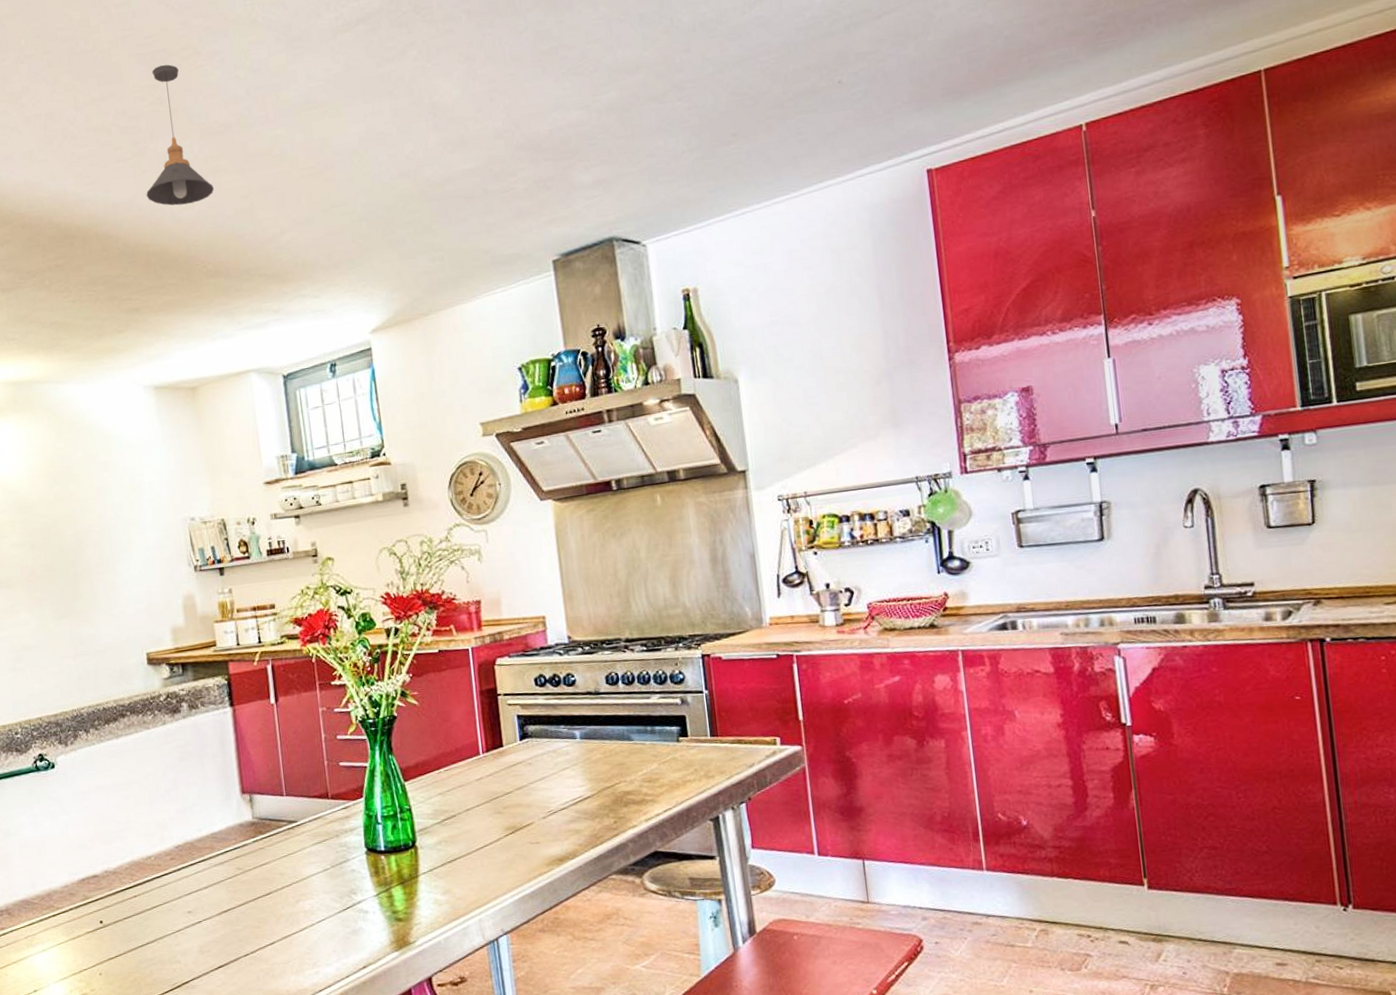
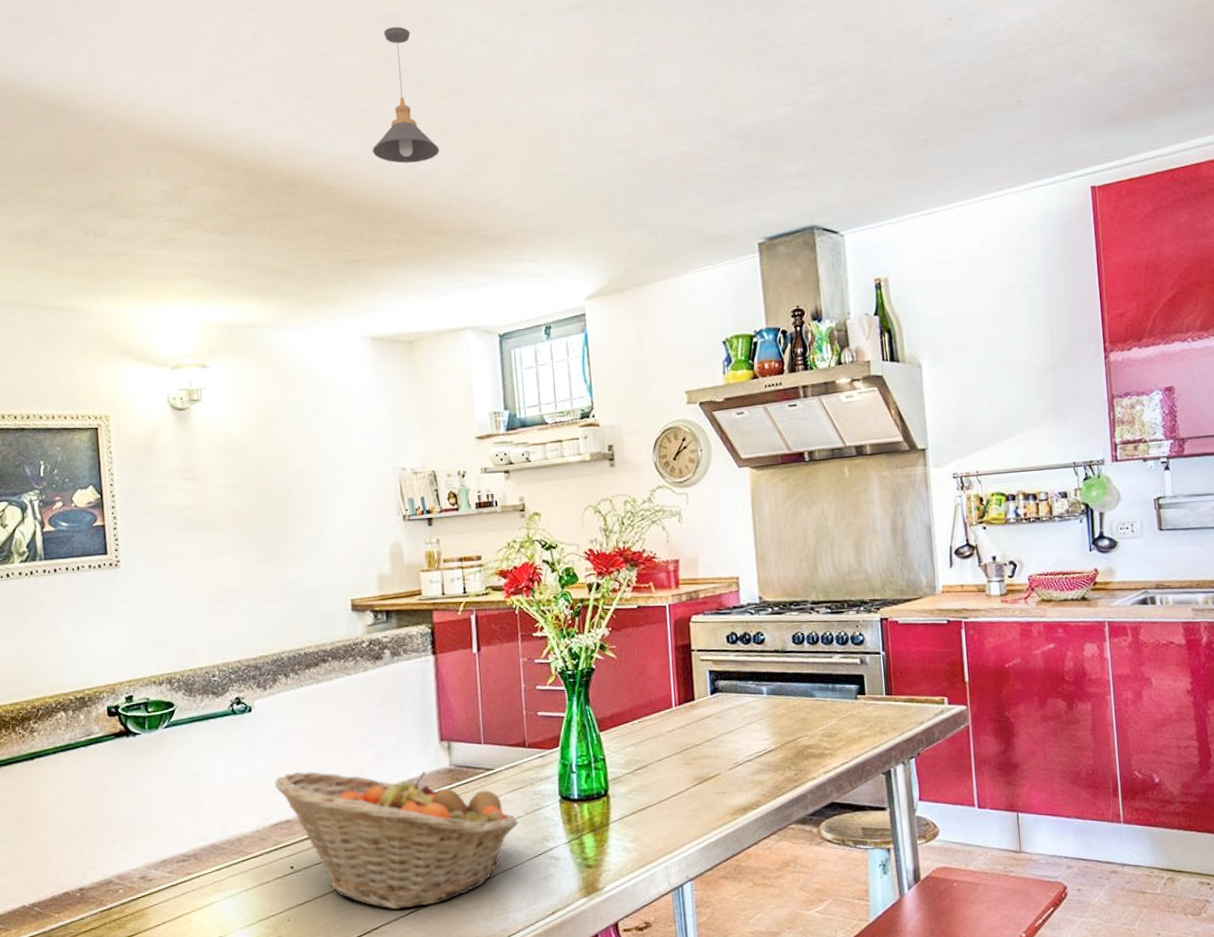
fruit basket: none [80,825,325,964] -> present [274,771,518,910]

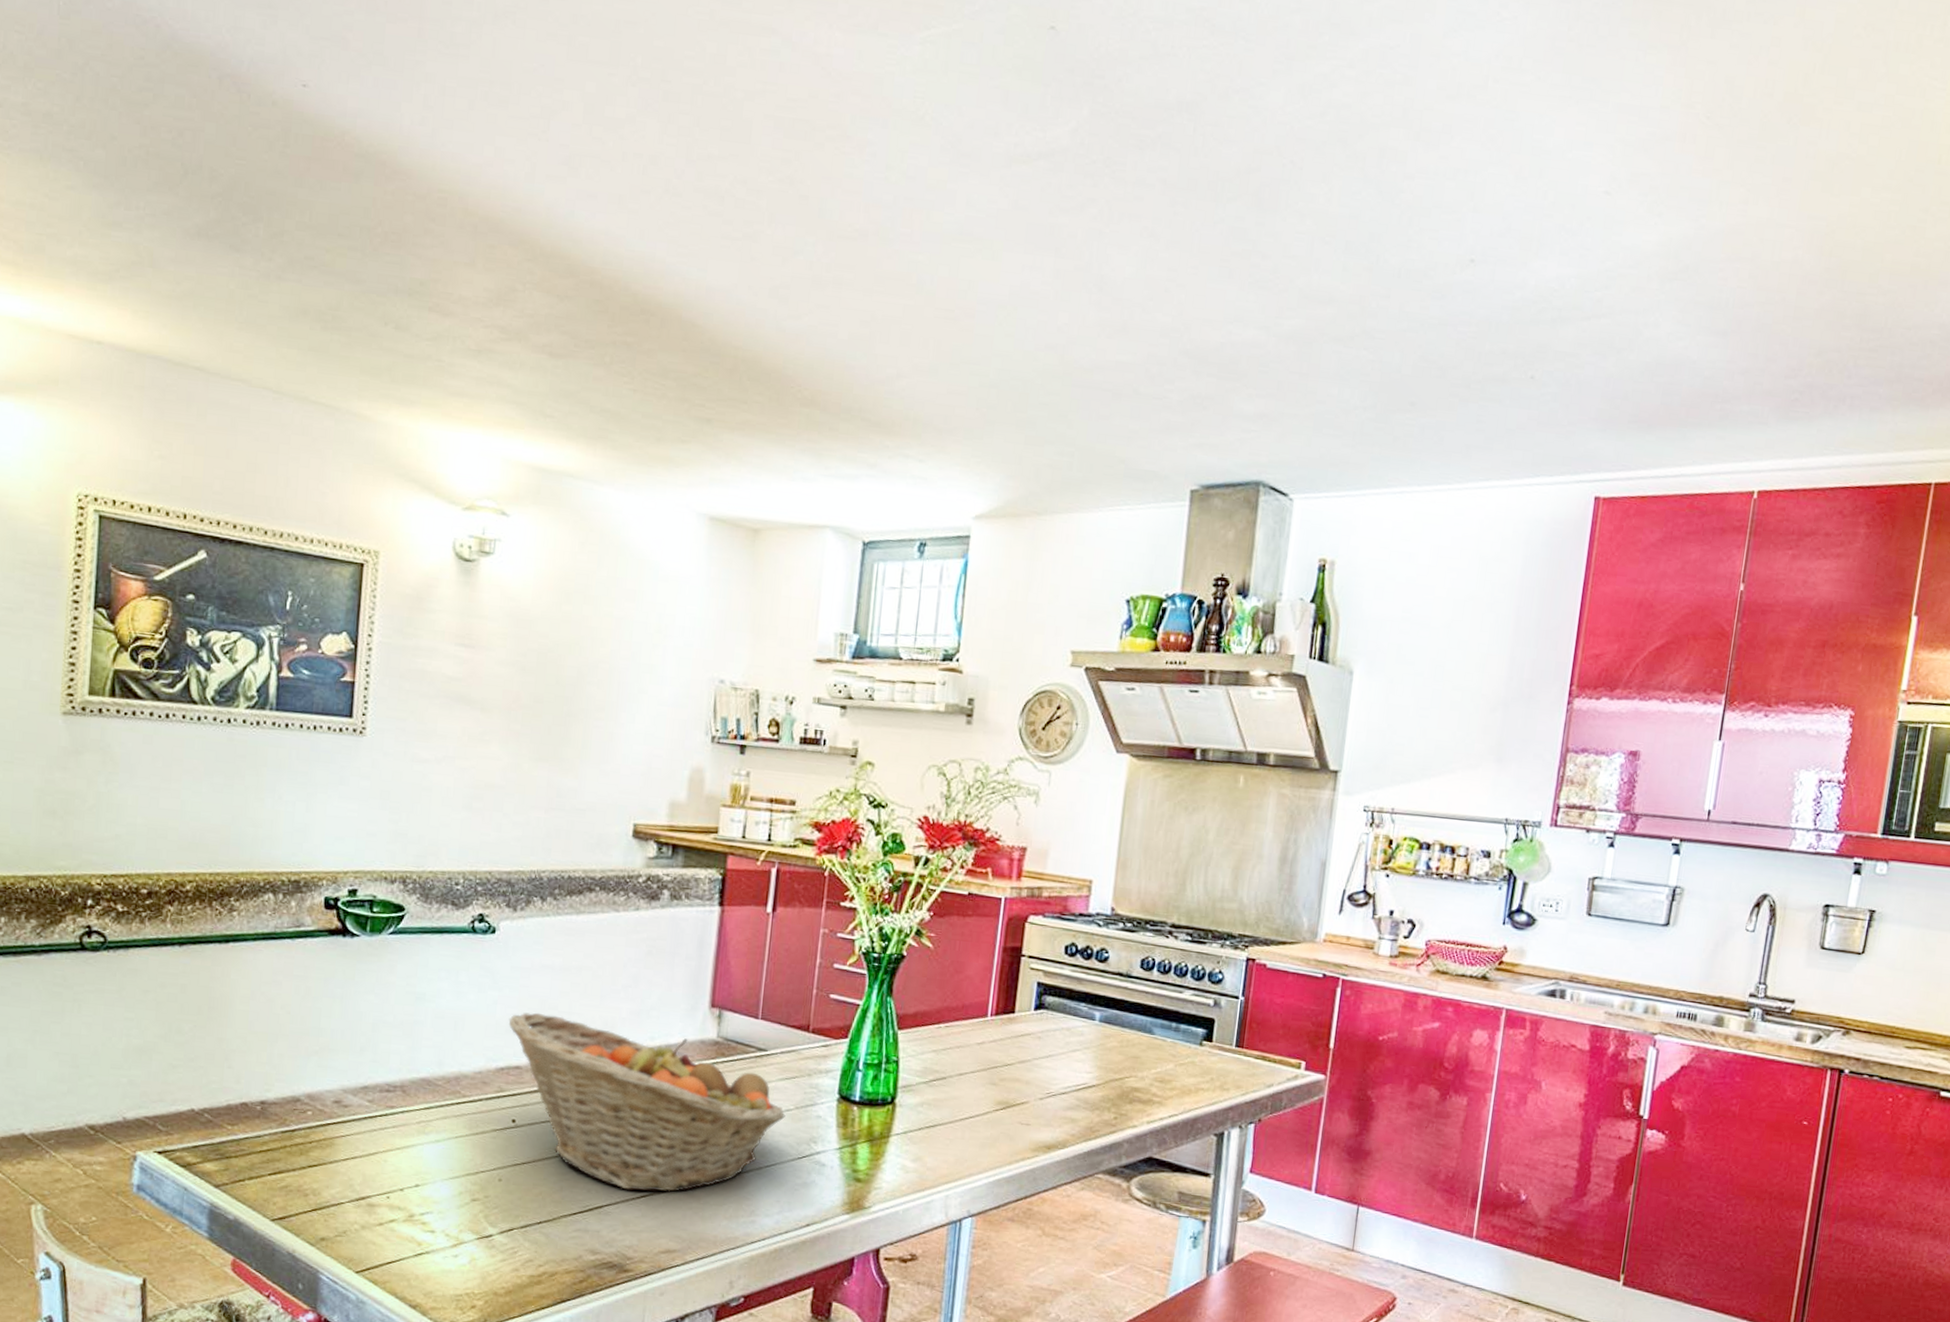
pendant light: present [372,27,440,163] -> none [749,138,832,314]

